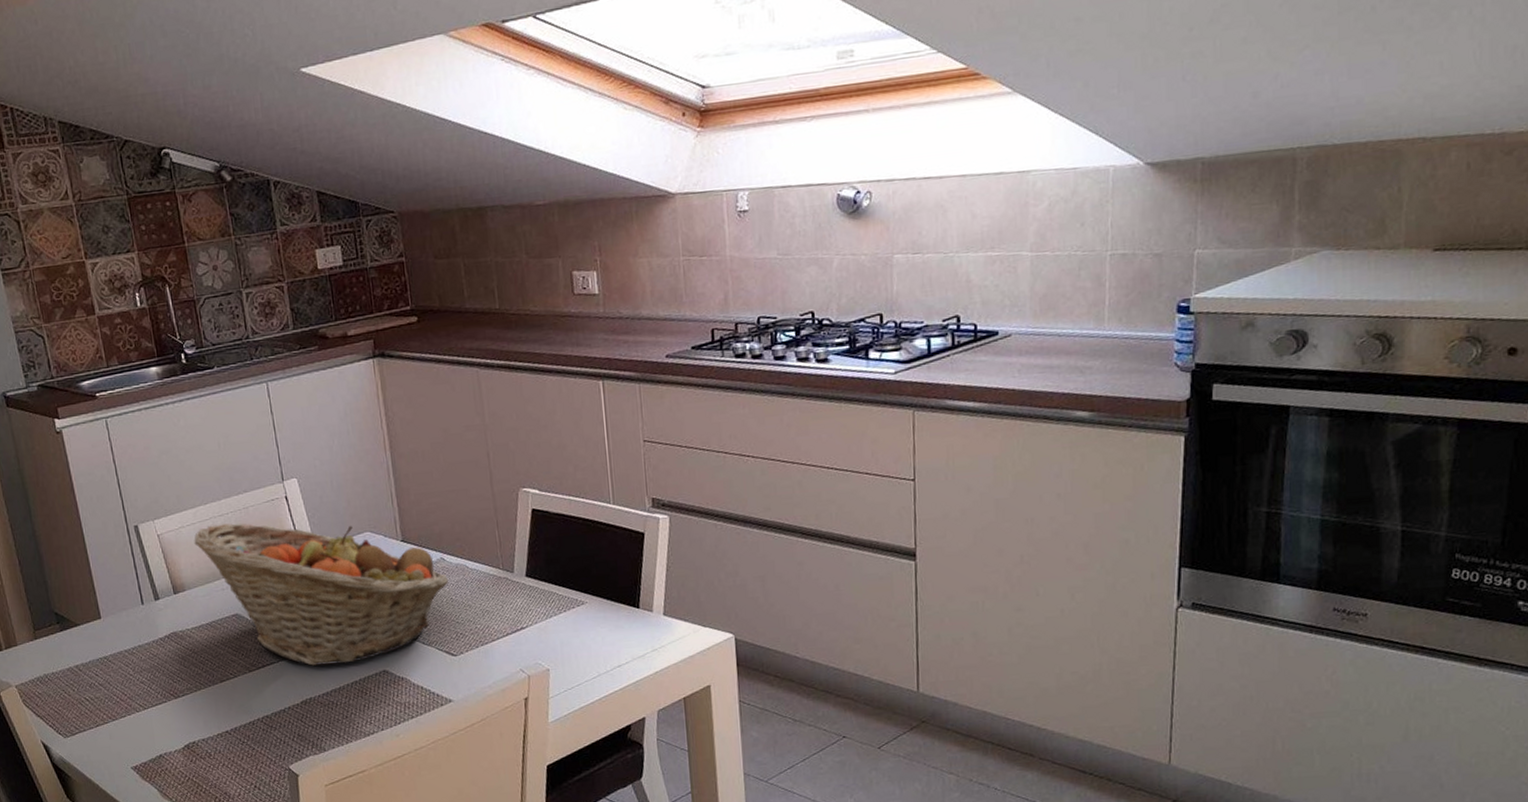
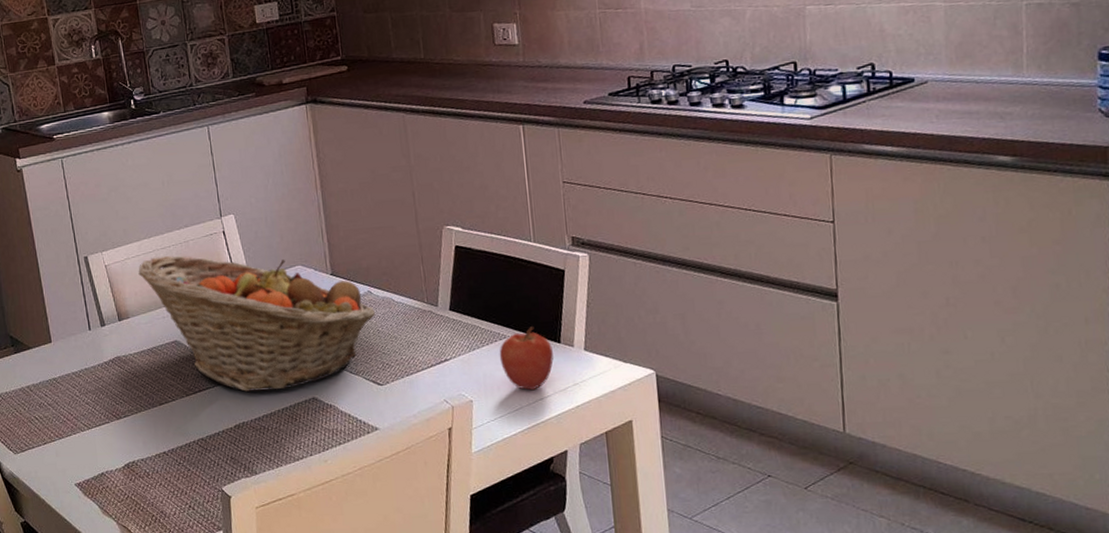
apple: none [576,592,632,658] -> present [499,326,554,391]

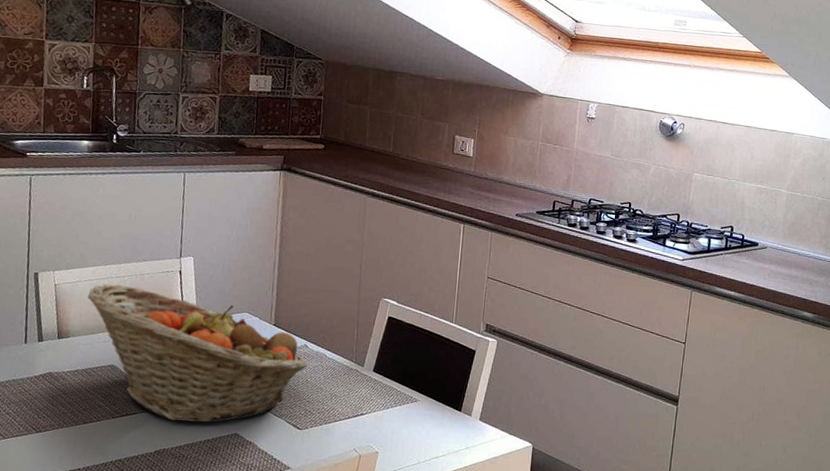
apple: present [499,326,554,391] -> none [408,394,454,450]

